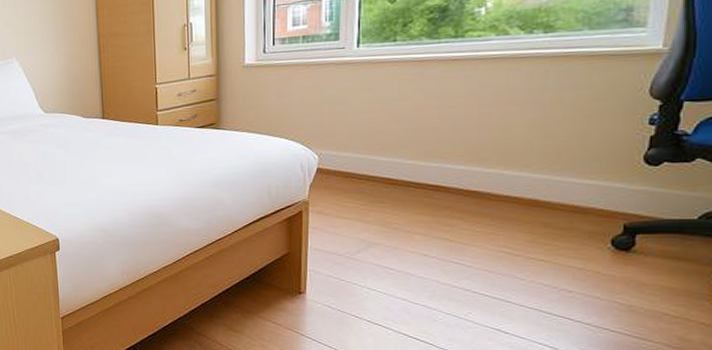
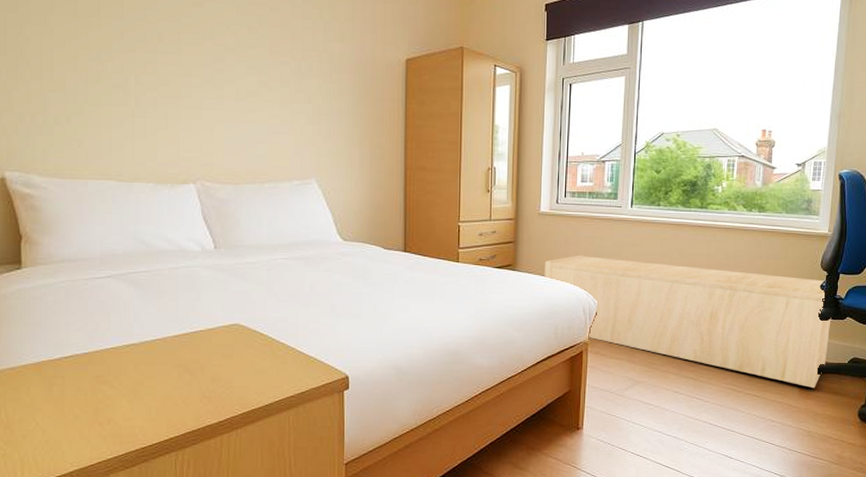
storage bench: none [253,106,668,252] -> present [545,255,831,389]

